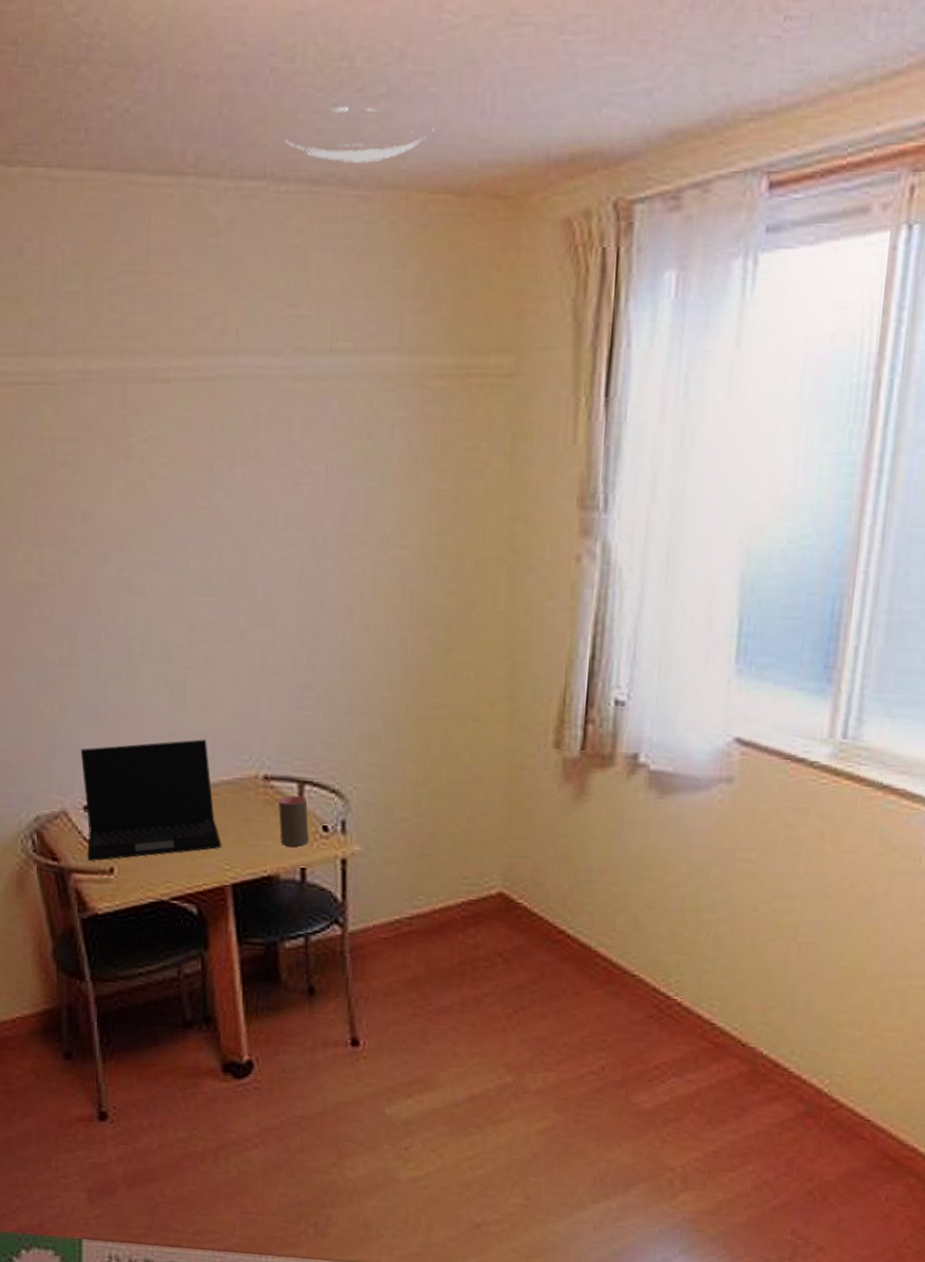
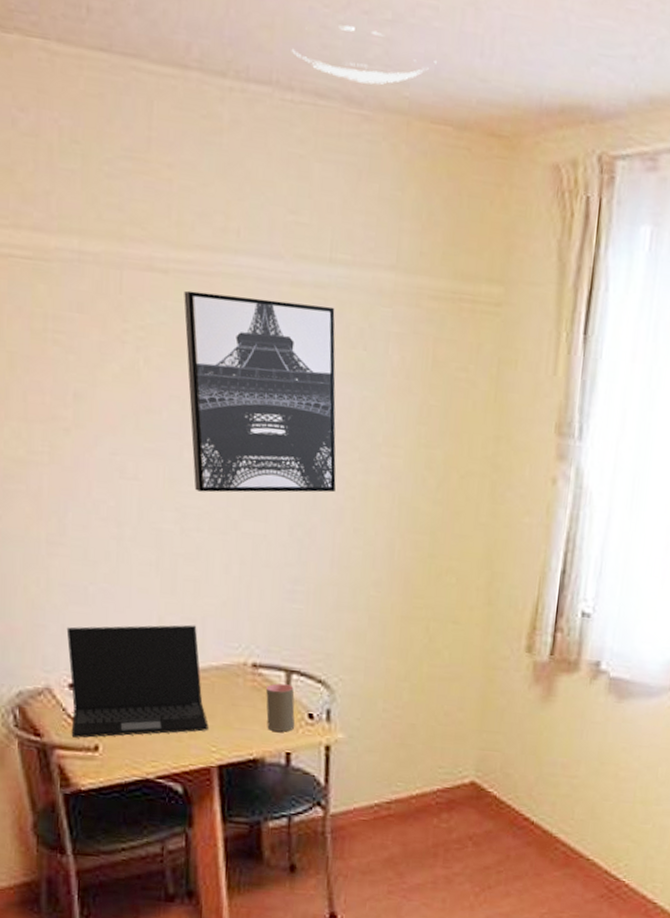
wall art: none [185,397,344,602] -> present [184,290,336,493]

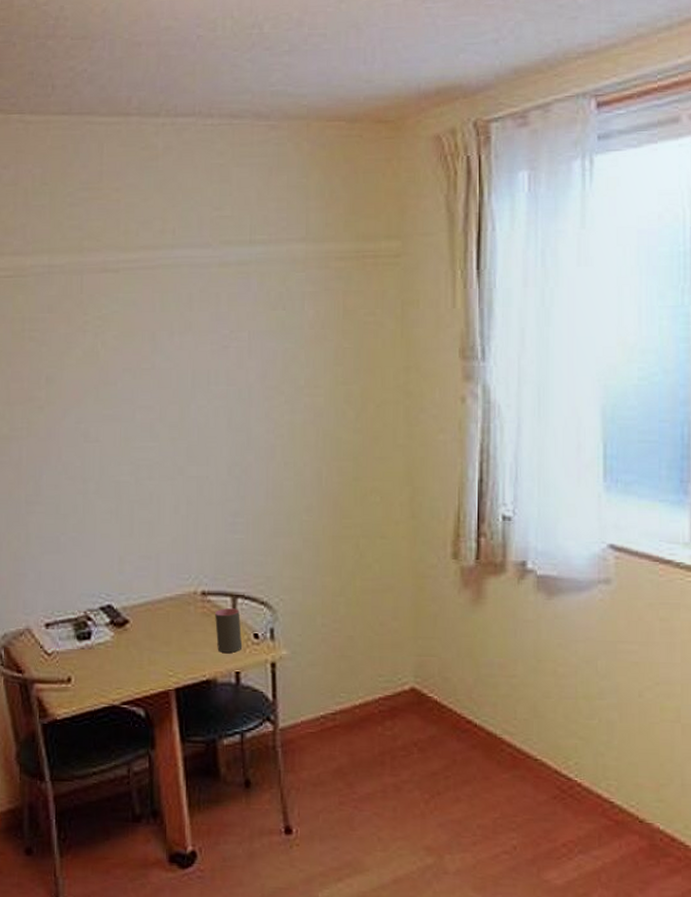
laptop: present [66,624,208,738] -> none [43,562,165,672]
wall art: present [184,290,336,493] -> none [132,278,266,446]
ceiling light: present [291,24,437,85] -> none [209,60,328,102]

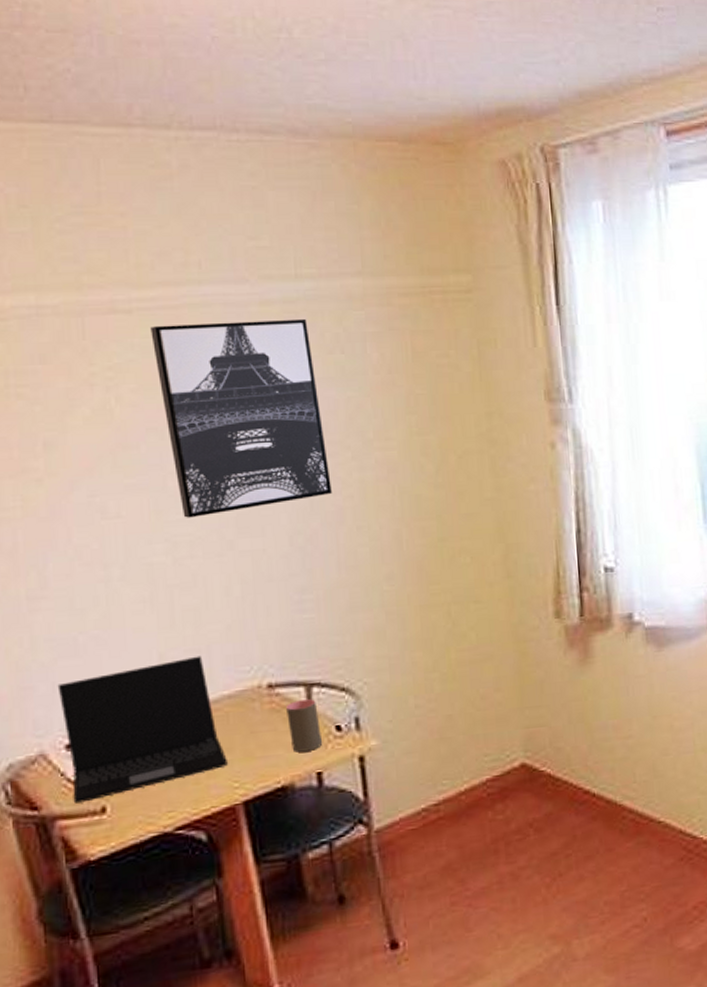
laptop: none [43,562,165,672] -> present [57,656,228,803]
wall art: none [132,278,266,446] -> present [150,318,332,518]

